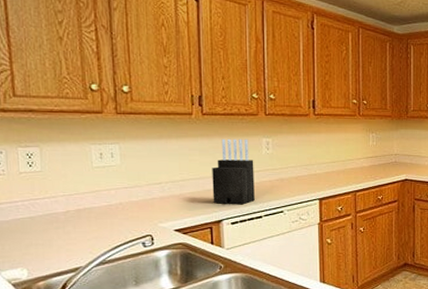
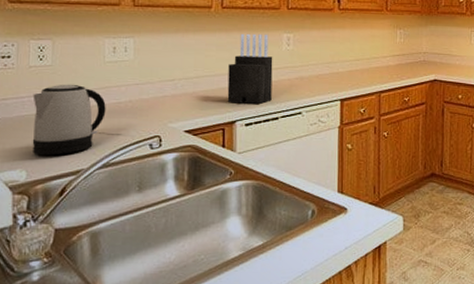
kettle: none [26,188,98,255] -> present [32,84,106,156]

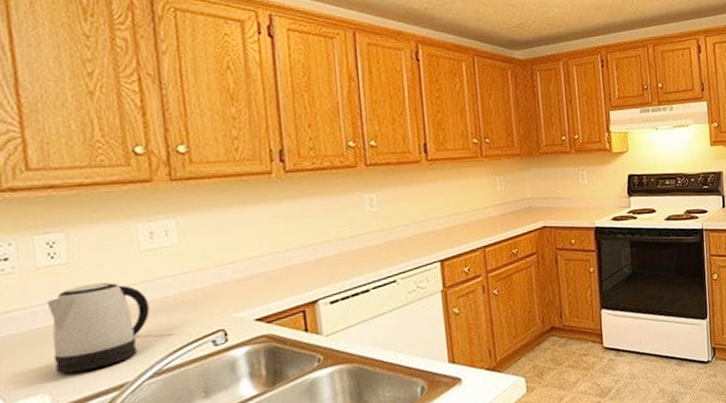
knife block: present [227,33,273,104] -> none [301,196,359,281]

